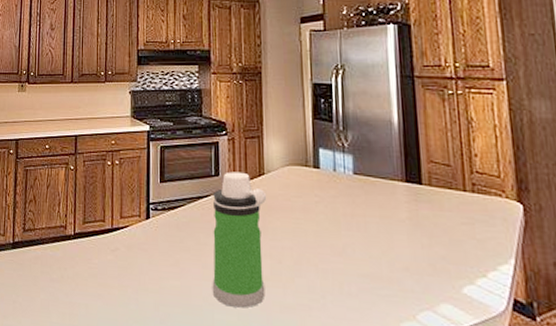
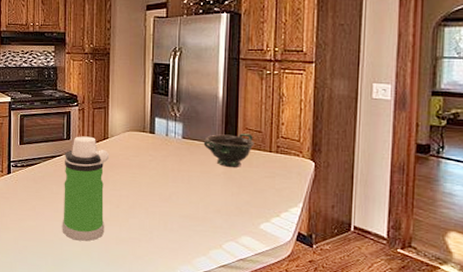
bowl: none [379,168,443,211] -> present [203,134,254,167]

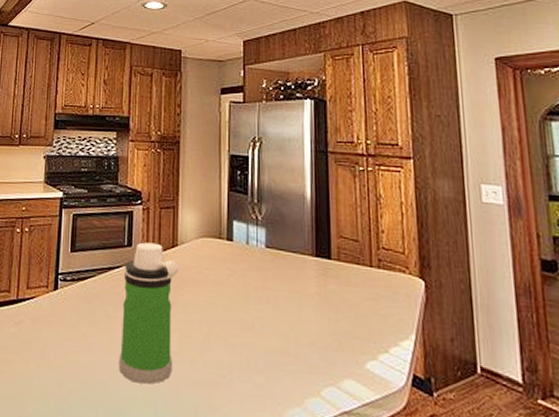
bowl: present [203,134,254,167] -> none [291,243,351,286]

